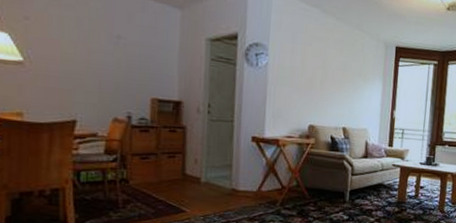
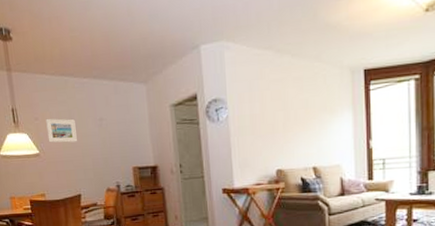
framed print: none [39,20,83,57] -> present [46,118,77,143]

